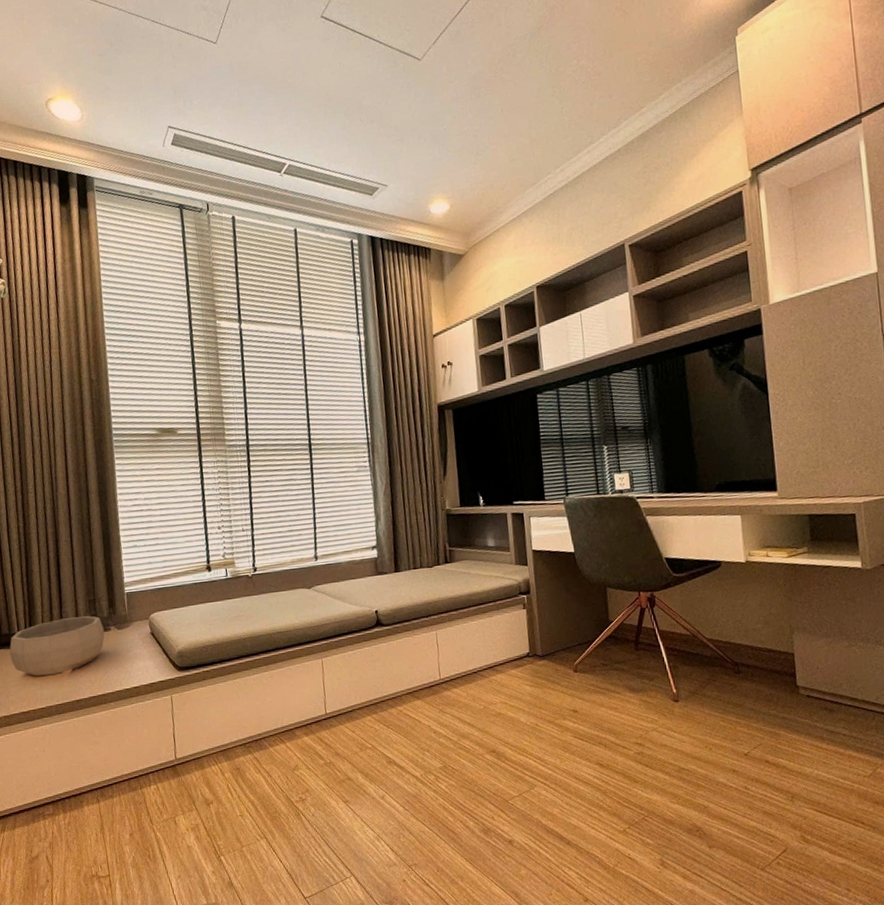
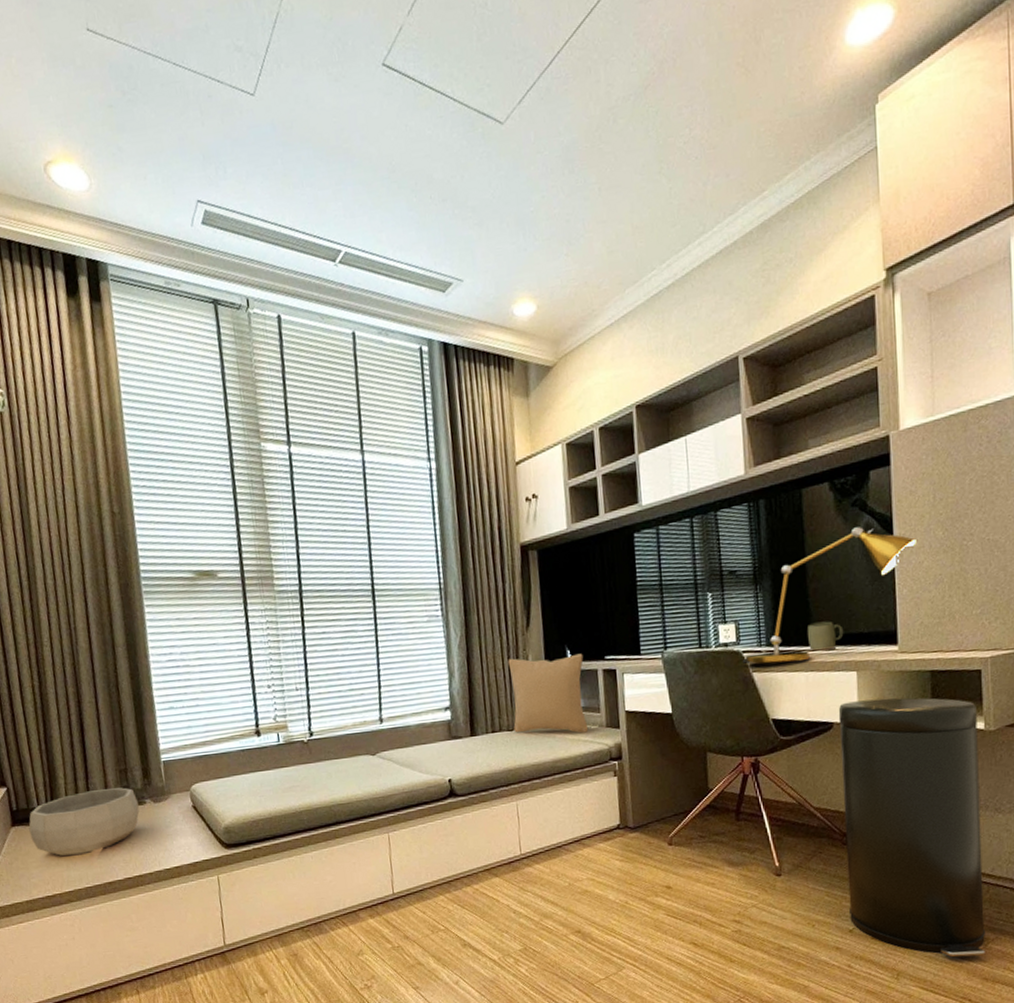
pillow: none [427,499,500,570] -> present [508,653,589,734]
desk lamp: none [636,387,791,509] -> present [742,527,918,664]
mug: none [693,470,728,497] -> present [806,621,844,651]
pedal bin: none [725,539,875,781] -> present [838,697,986,958]

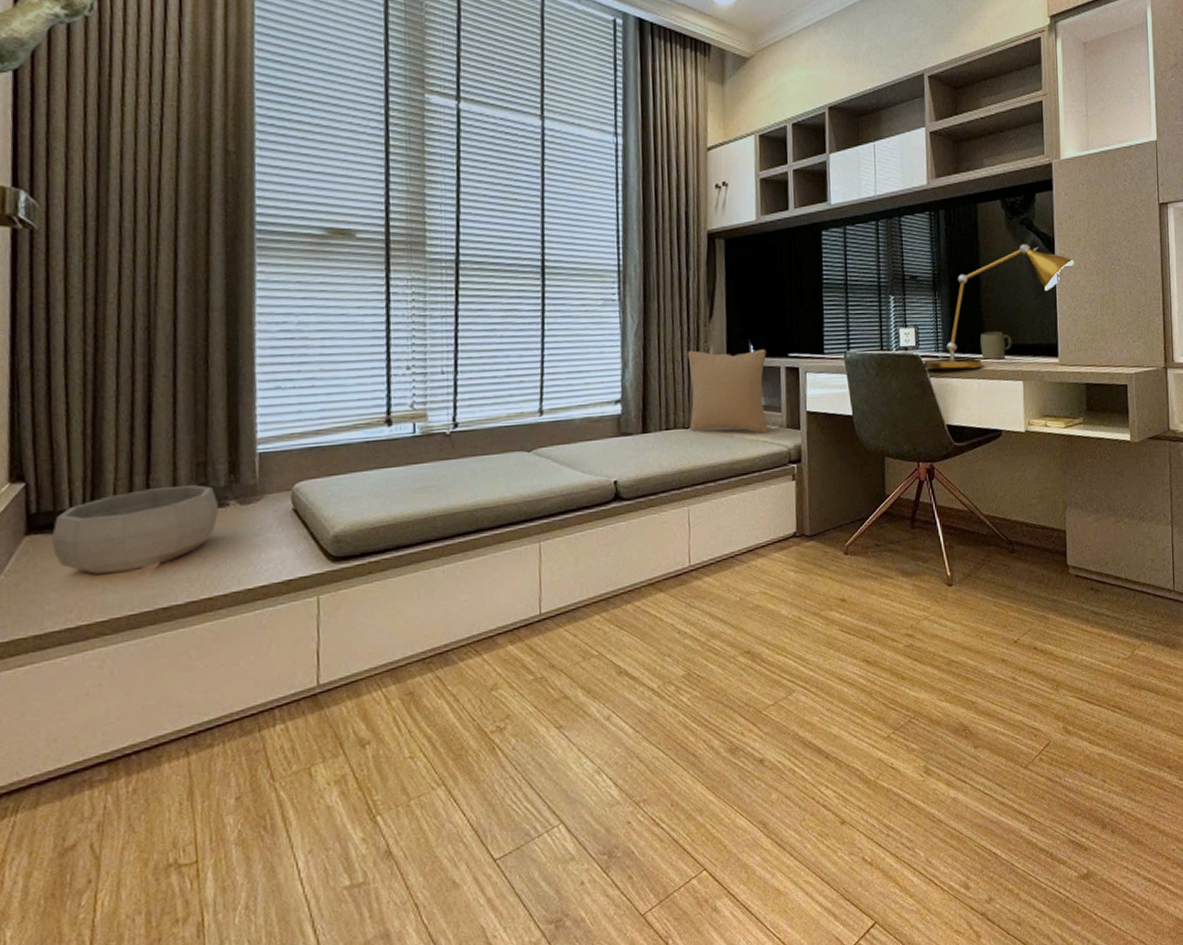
pedal bin: present [838,697,986,958] -> none [1006,408,1133,666]

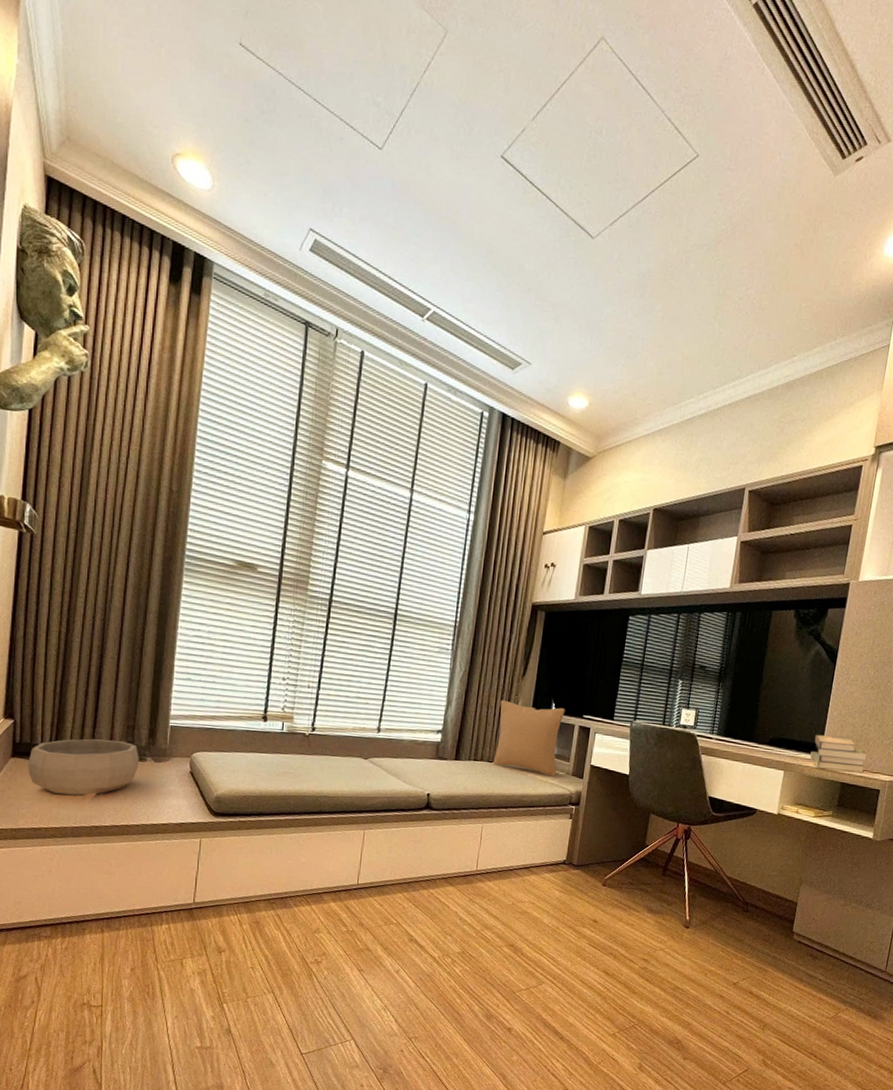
desk lamp: present [920,244,1075,370] -> none [695,652,854,754]
mug: present [979,331,1012,360] -> none [751,723,781,749]
books: none [1047,331,1107,371] -> present [810,734,867,772]

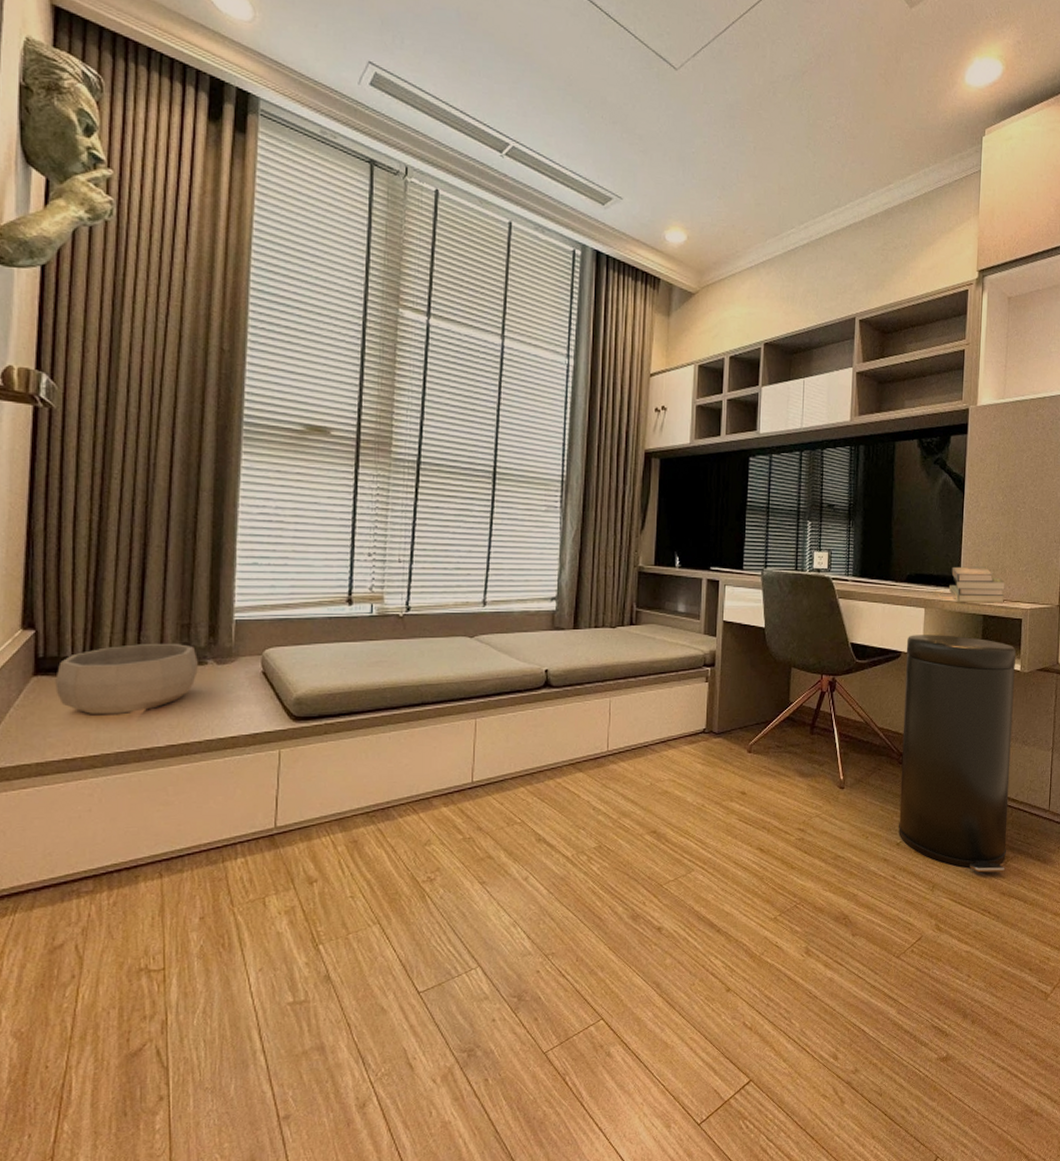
pillow: present [493,700,565,777] -> none [616,557,690,638]
pedal bin: none [736,794,870,1022] -> present [898,635,1016,873]

